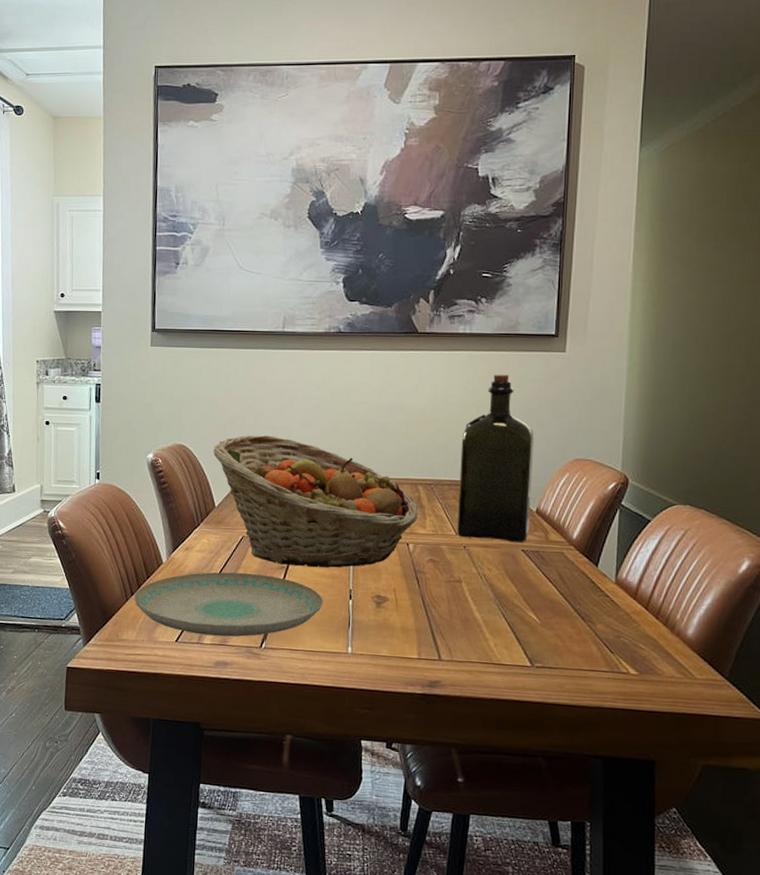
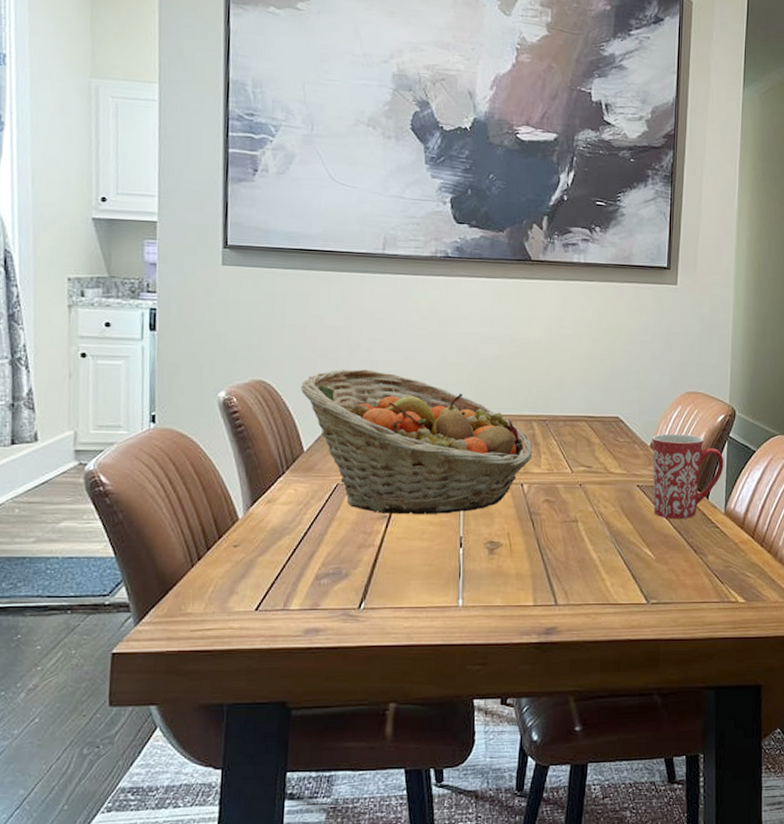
plate: present [134,572,323,637] -> none [202,526,431,600]
liquor: present [457,374,534,542] -> none [573,305,648,478]
mug: none [537,500,615,586] -> present [651,433,724,520]

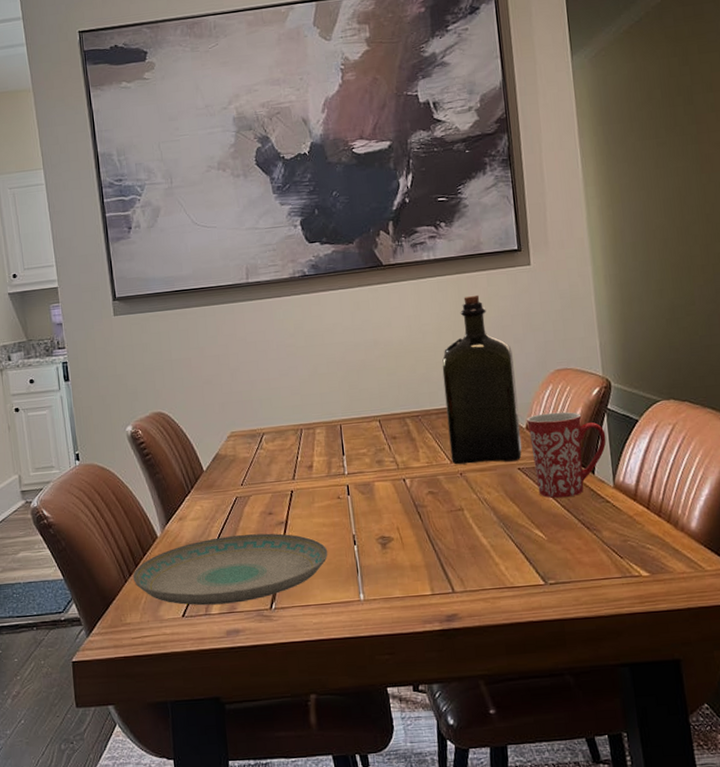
plate: none [202,526,431,600] -> present [133,533,328,606]
fruit basket: present [300,369,533,515] -> none [193,390,411,520]
liquor: none [573,305,648,478] -> present [442,294,522,465]

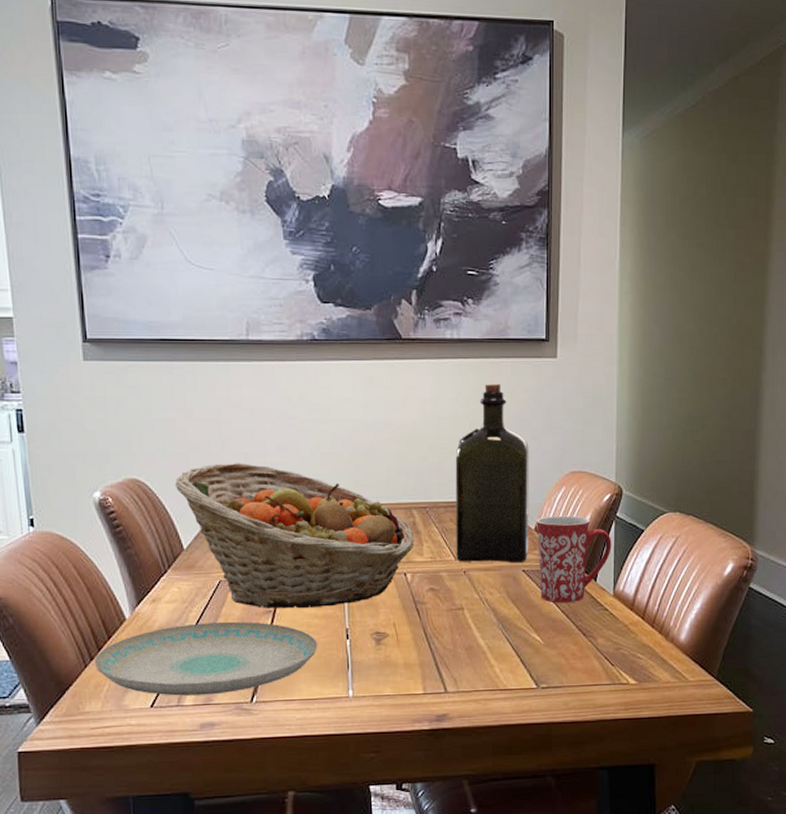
fruit basket: none [193,390,411,520] -> present [174,463,415,609]

